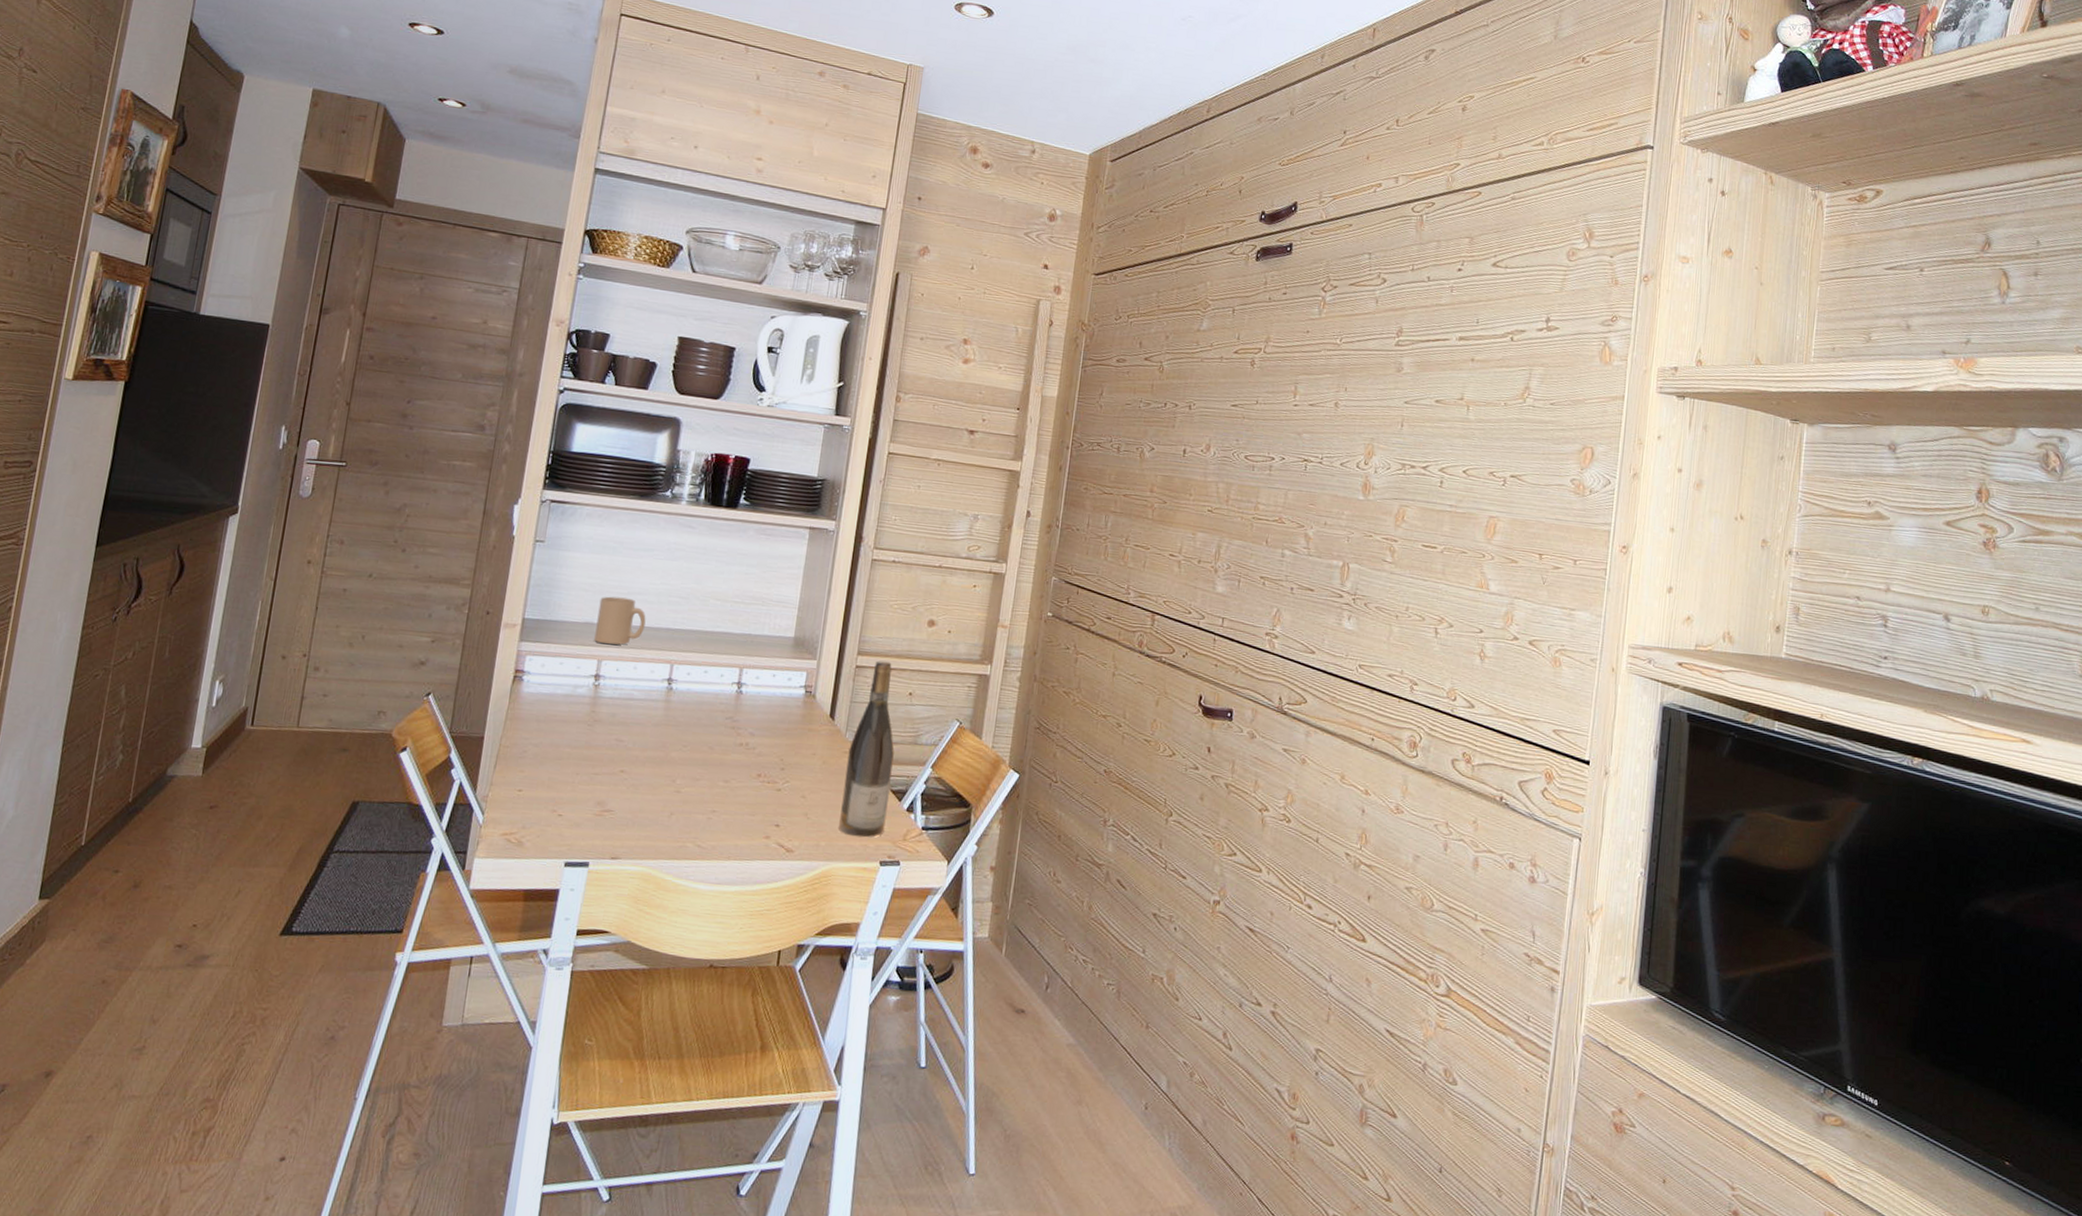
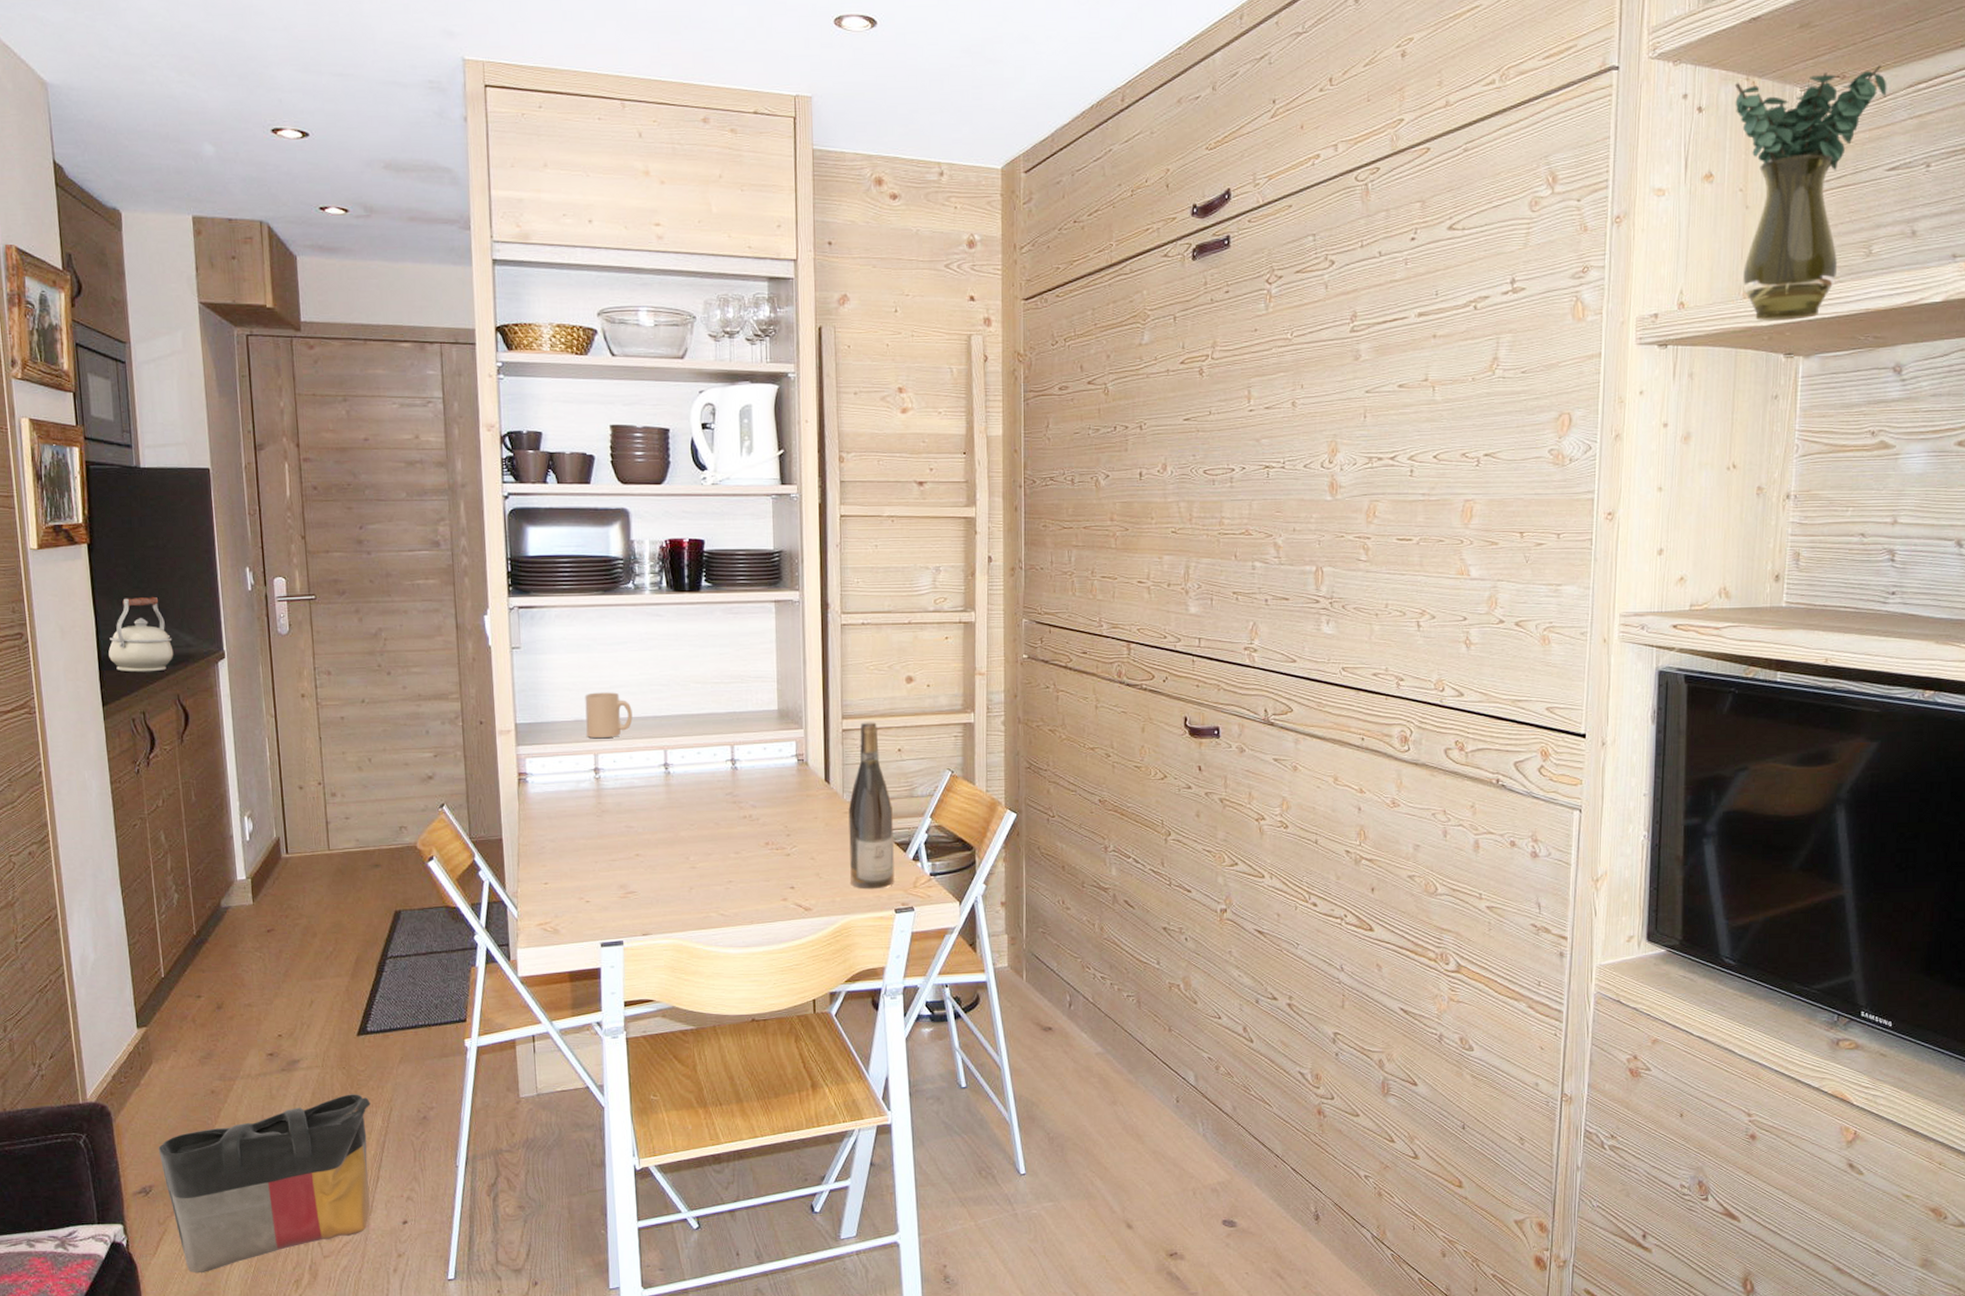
tote bag: none [20,1001,277,1197] -> present [158,1094,371,1274]
kettle: none [116,440,188,519] -> present [108,596,174,673]
vase: none [1754,175,1887,390] -> present [1734,64,1887,320]

